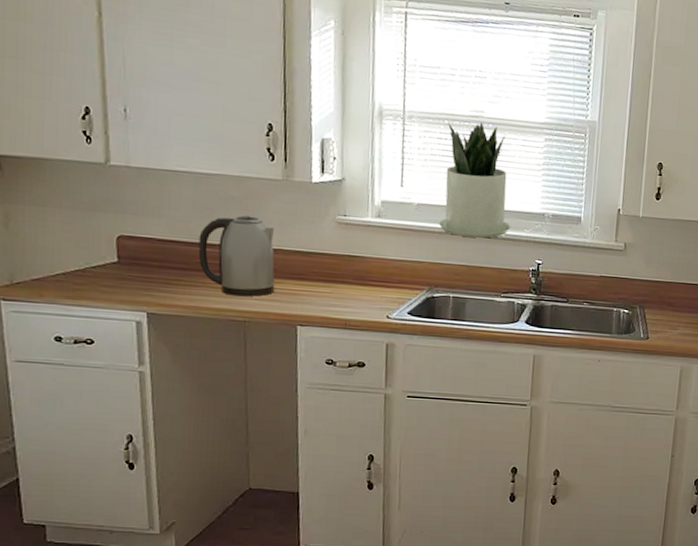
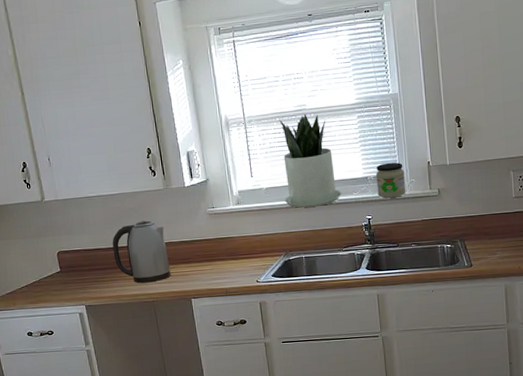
jar: none [553,200,590,244] -> present [376,162,406,198]

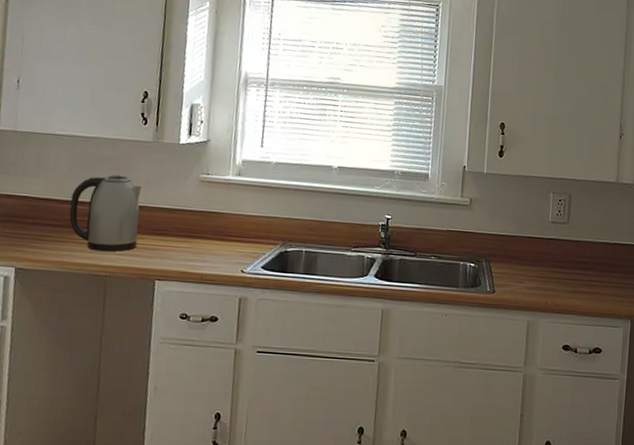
planter: present [279,113,342,208] -> none [294,87,363,195]
jar: present [376,162,406,198] -> none [402,158,437,200]

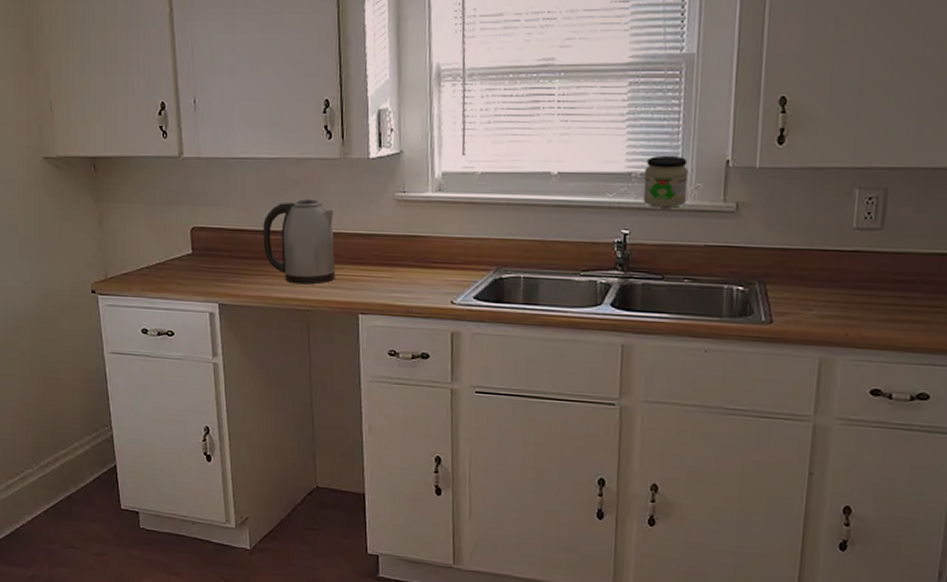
jar: none [402,158,437,200] -> present [643,155,689,208]

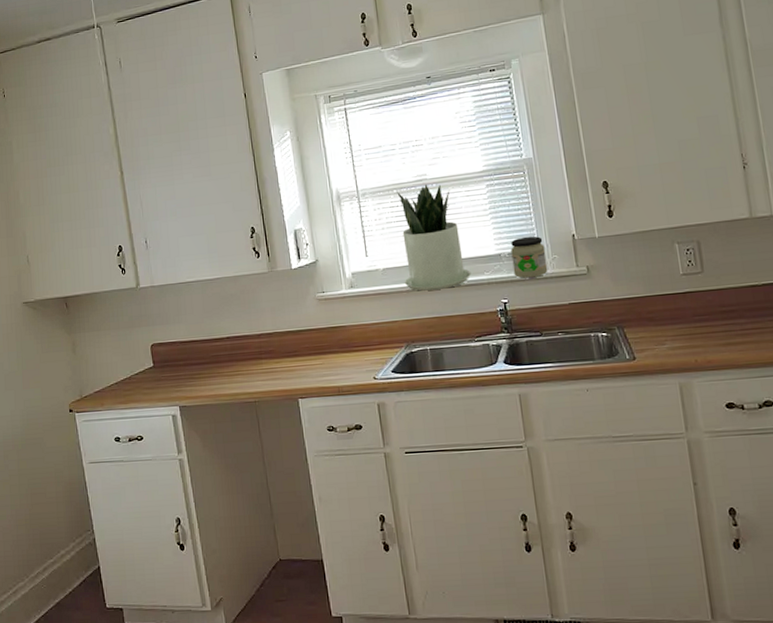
kettle: present [263,199,336,285] -> none [211,308,276,381]
planter: none [505,71,590,207] -> present [397,184,472,291]

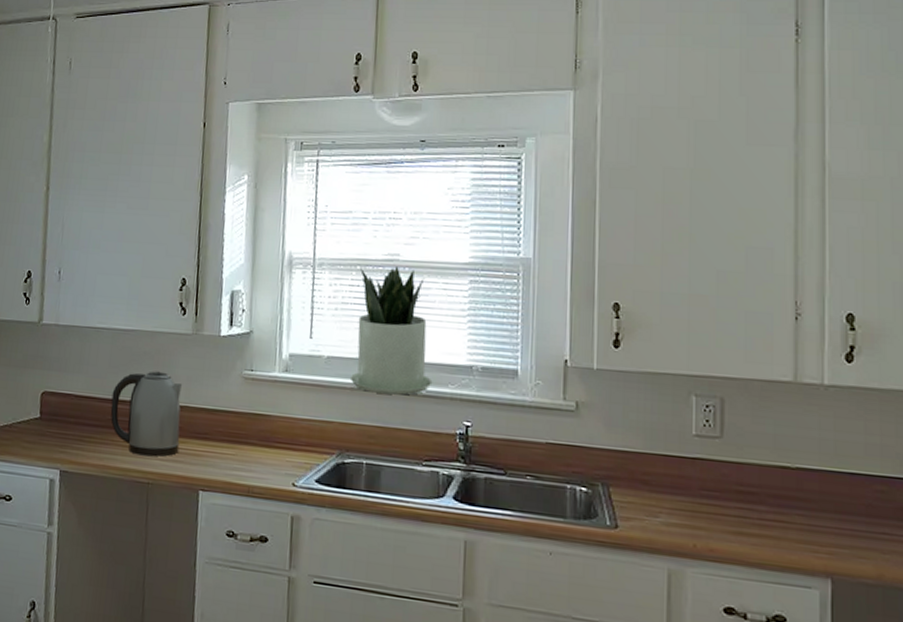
kettle: none [211,308,276,381] -> present [110,371,183,457]
jar: present [511,236,548,279] -> none [484,350,528,403]

